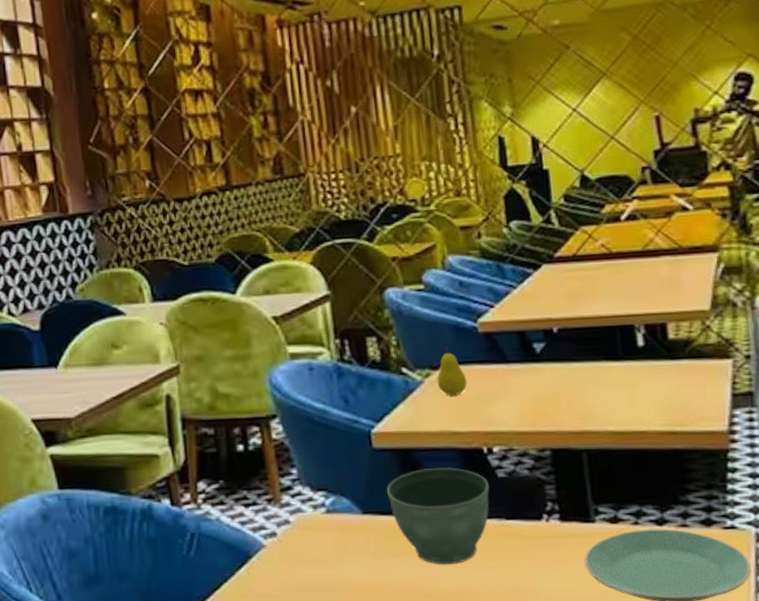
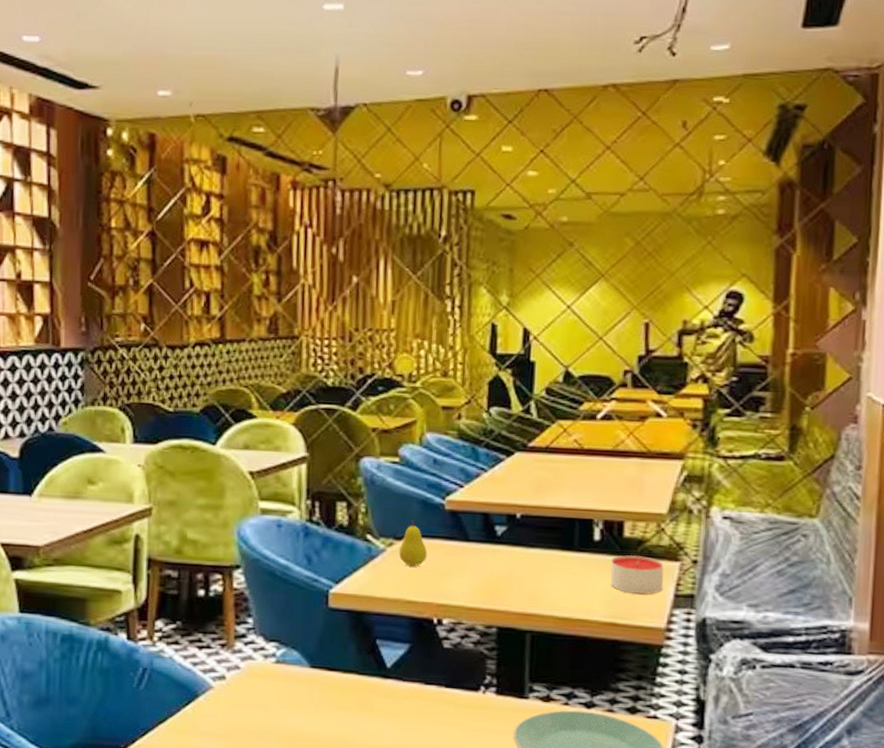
flower pot: present [387,467,490,565] -> none [336,632,434,724]
candle: none [659,356,719,399] -> present [610,554,664,594]

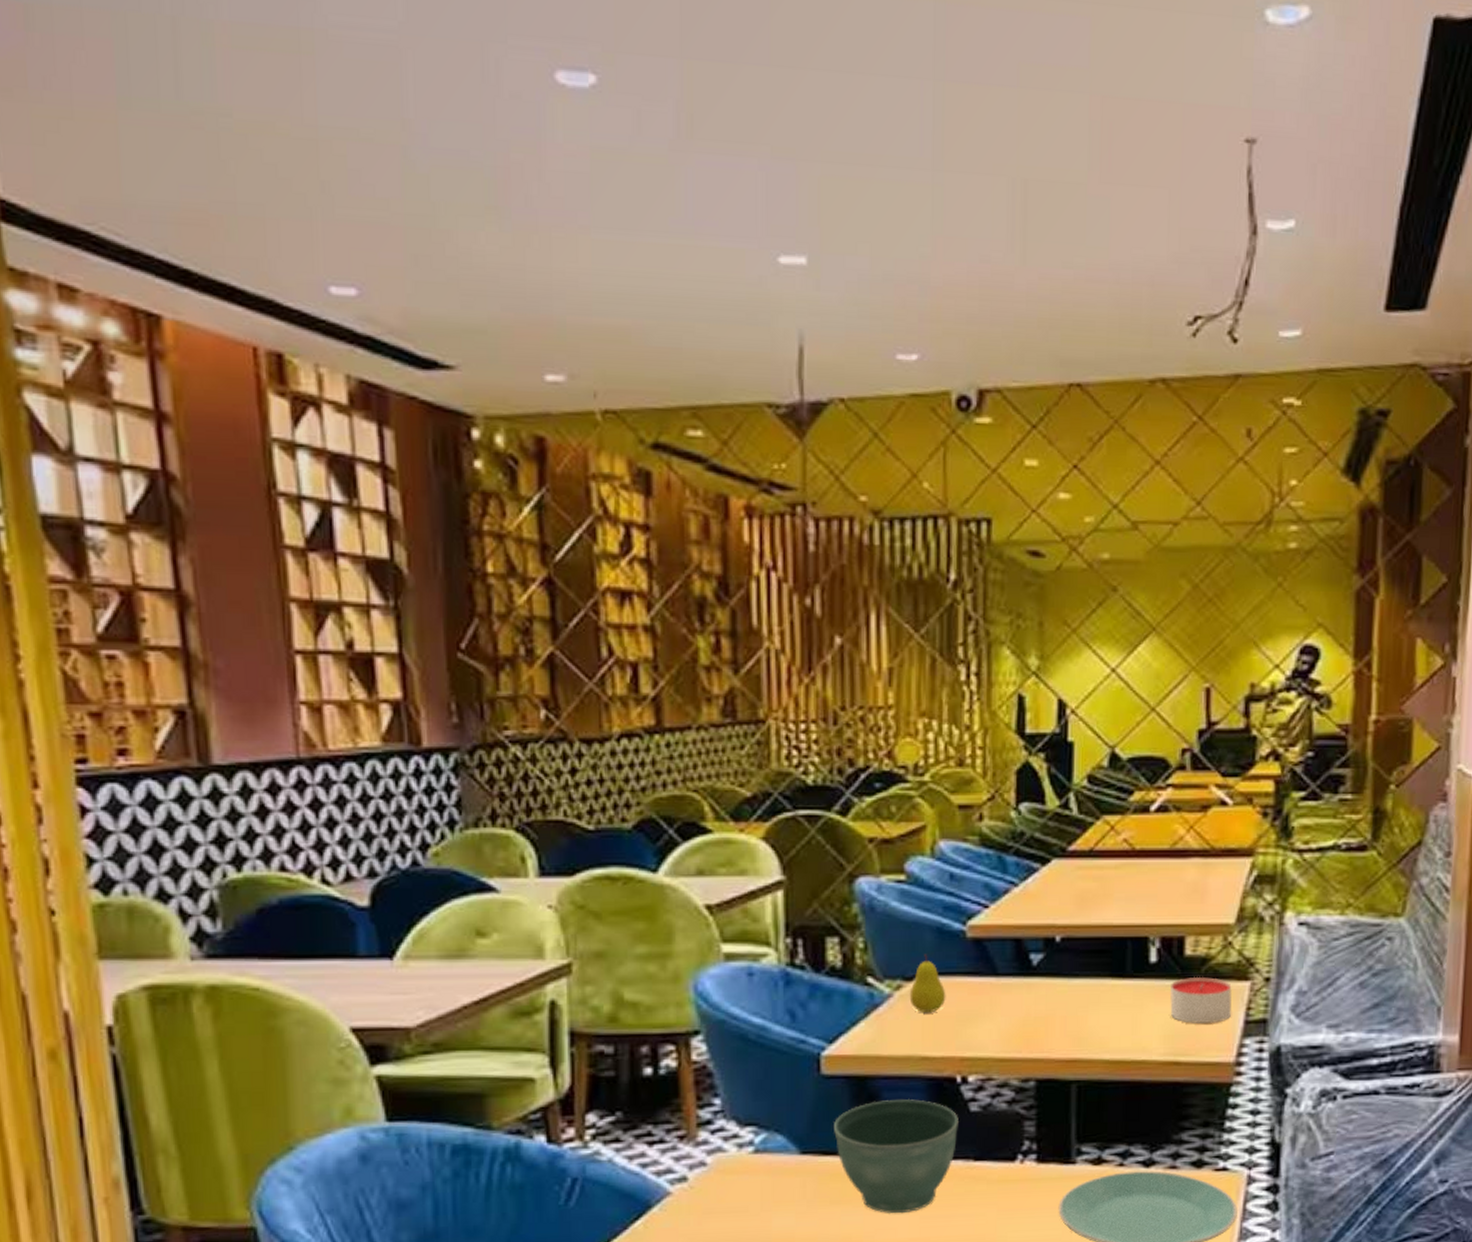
flower pot: none [336,632,434,724] -> present [834,1098,958,1214]

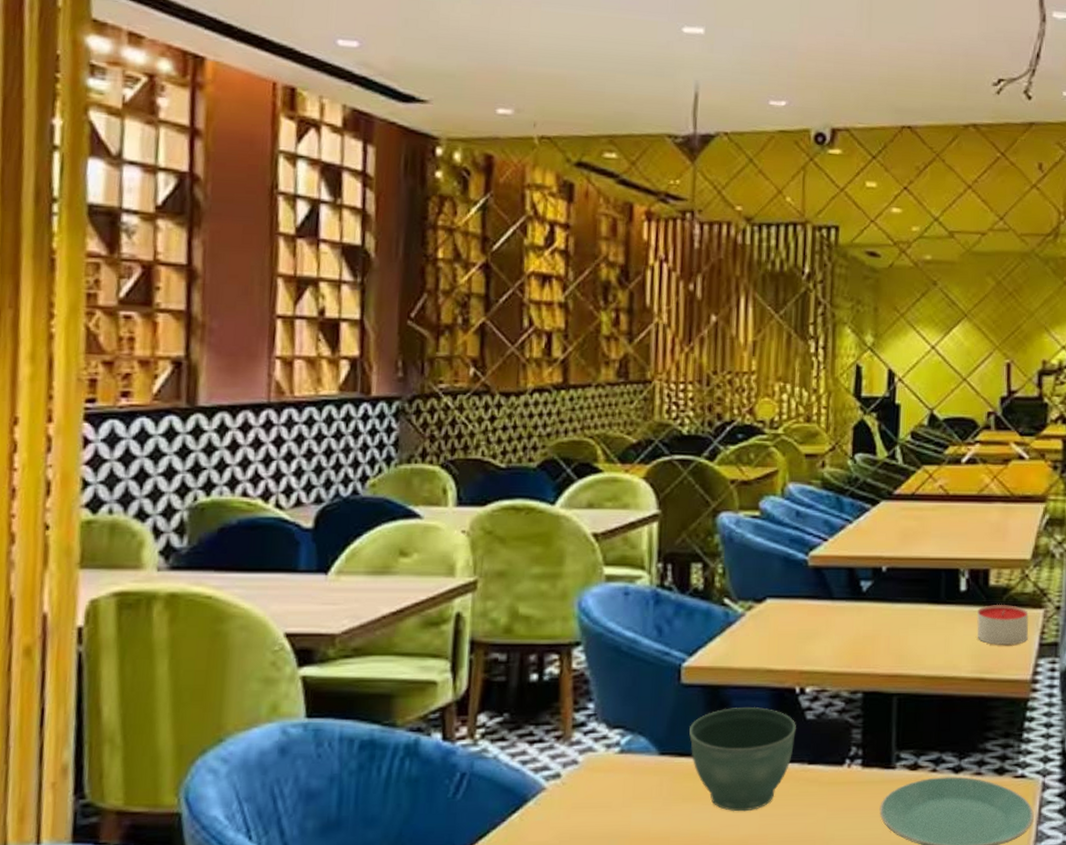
fruit: present [909,955,946,1012] -> none [758,580,790,630]

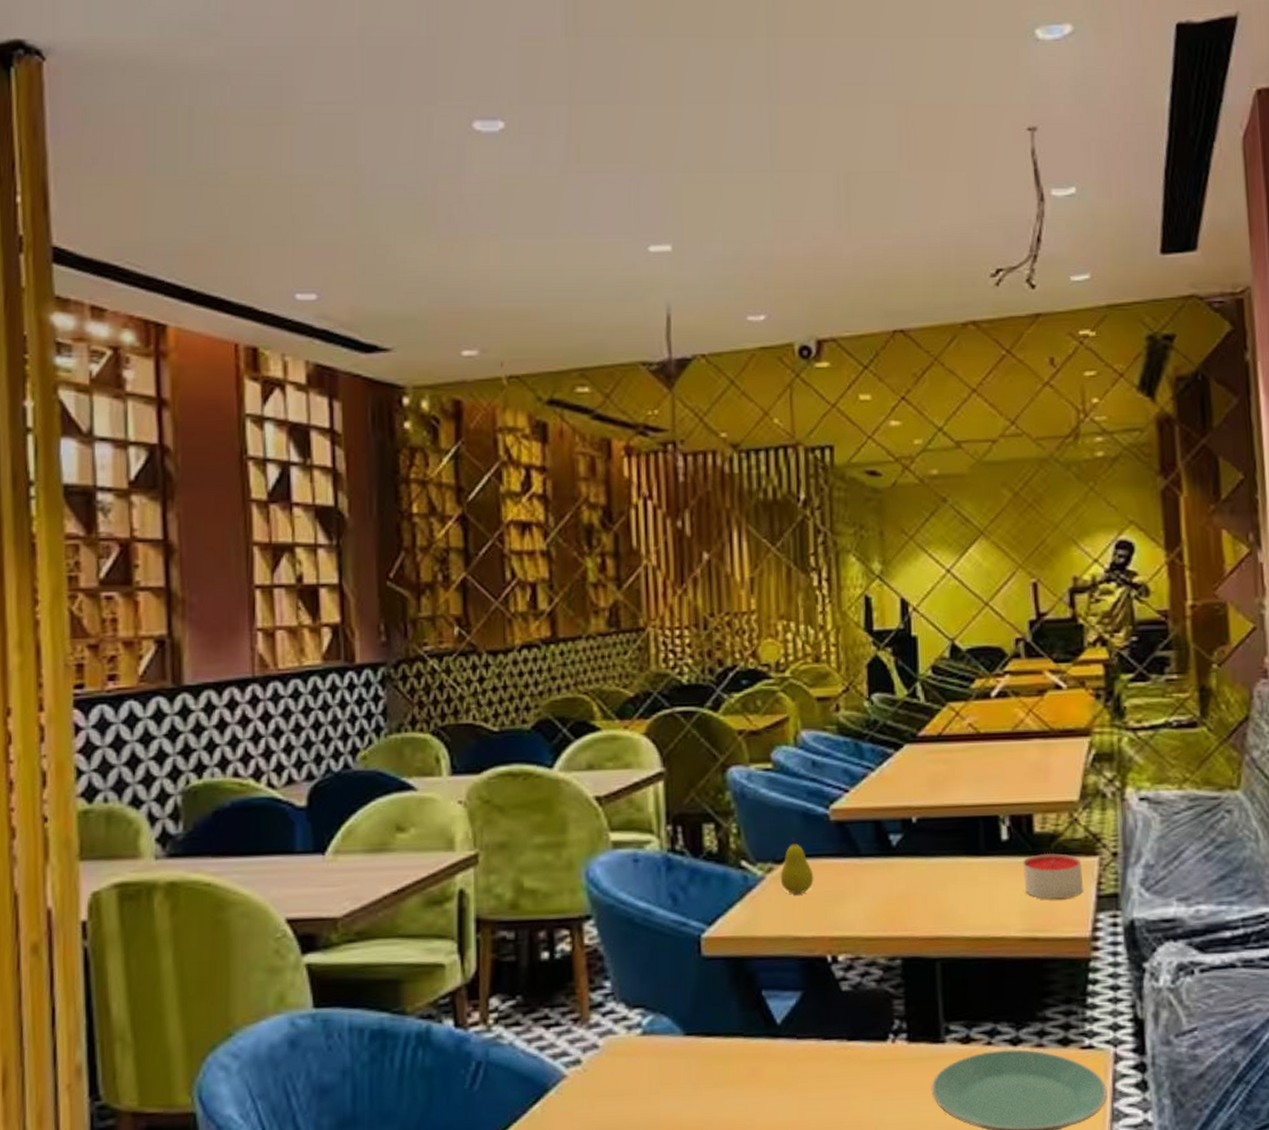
flower pot: present [689,706,796,812] -> none [715,978,831,1096]
fruit: none [758,580,790,630] -> present [780,838,814,894]

